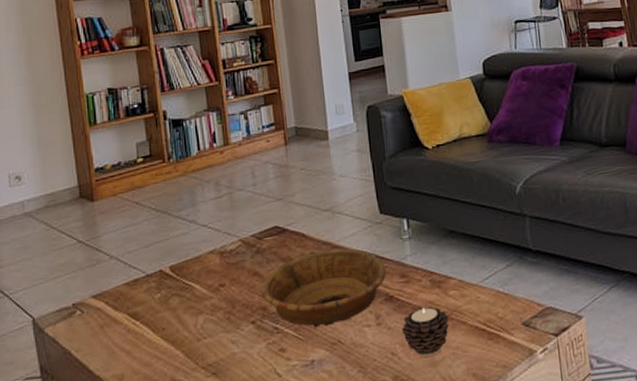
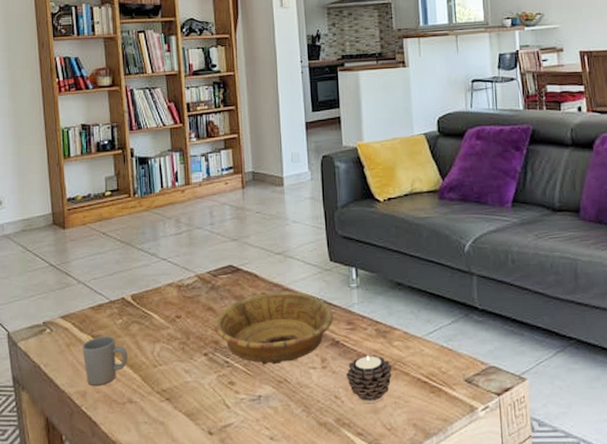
mug: none [117,312,169,368] -> present [82,336,128,385]

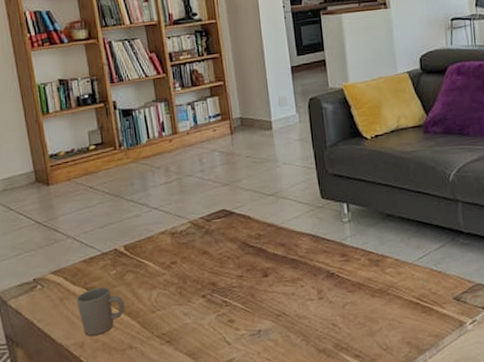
decorative bowl: present [215,291,333,365] -> none [211,230,328,301]
candle: present [346,355,393,404] -> none [342,283,386,328]

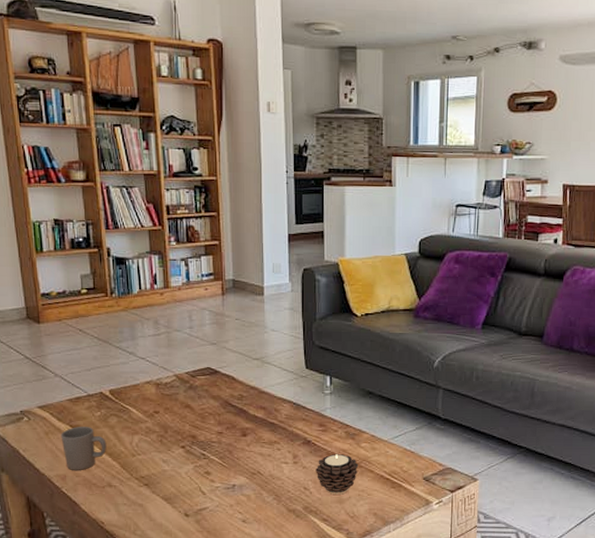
candle: none [342,283,386,328] -> present [315,454,359,496]

